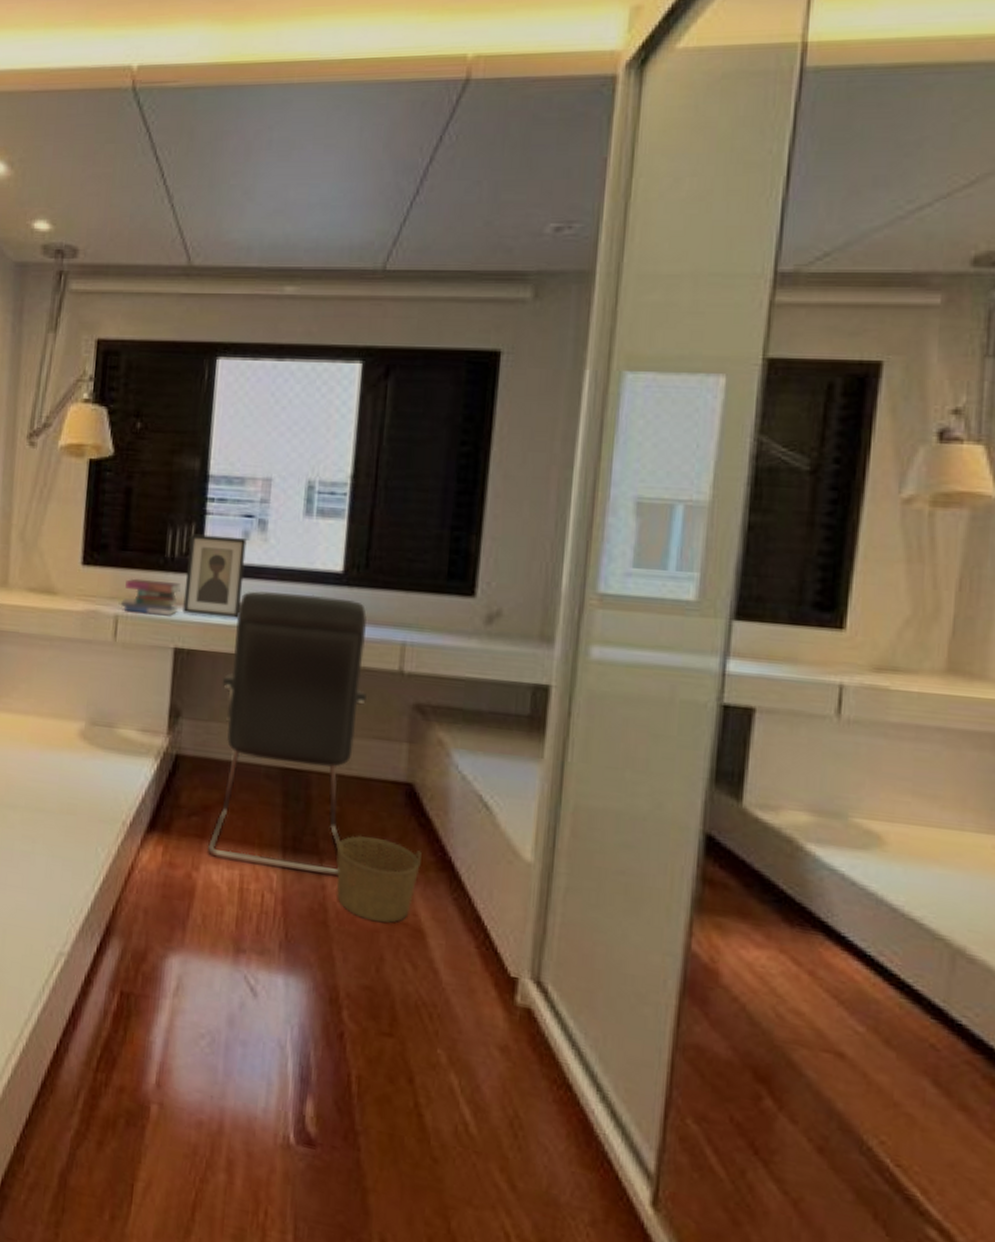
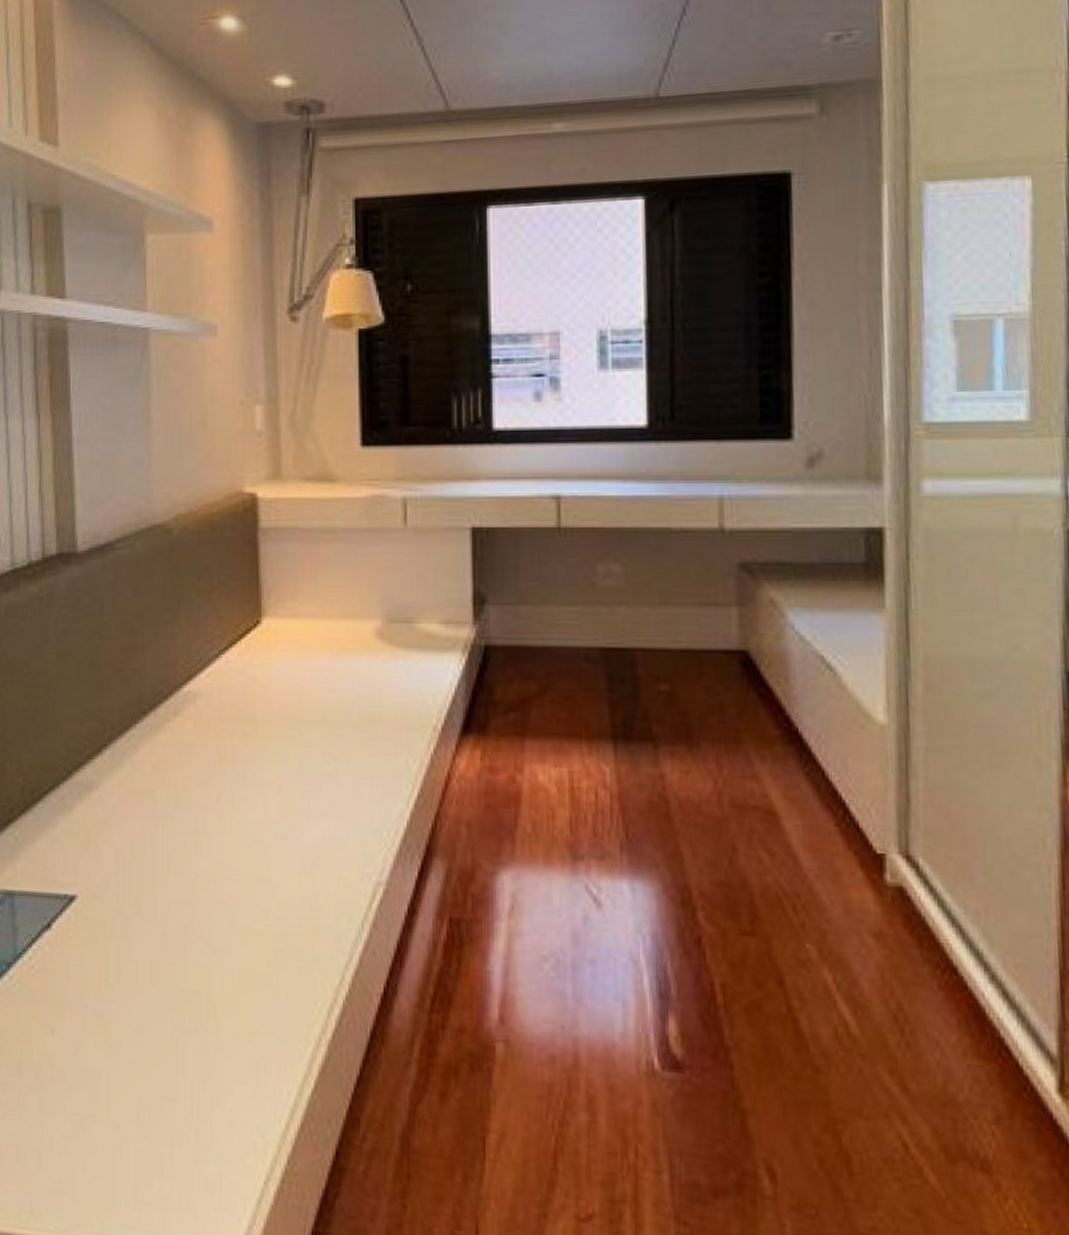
books: present [121,578,181,616] -> none [408,455,472,493]
picture frame: present [182,534,247,618] -> none [476,399,540,488]
office chair: present [208,591,367,877] -> none [528,454,687,763]
basket: present [336,835,422,923] -> none [671,713,766,809]

